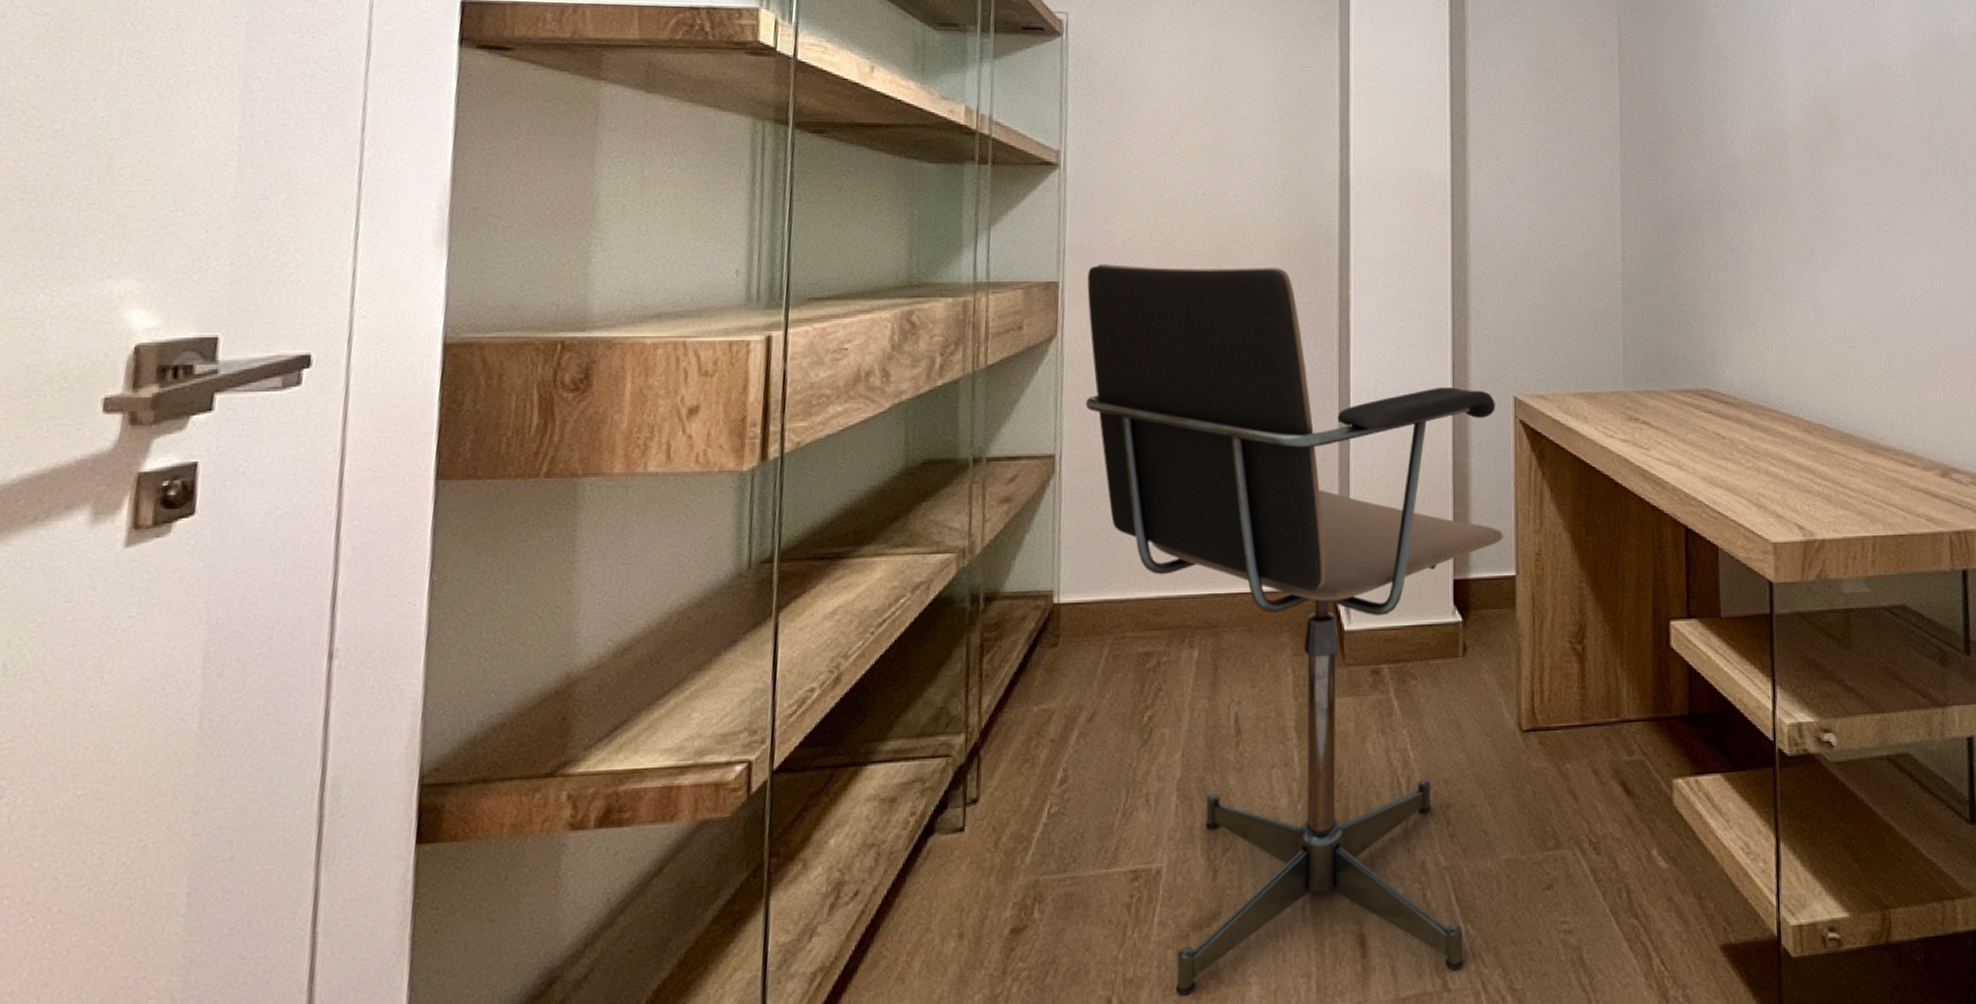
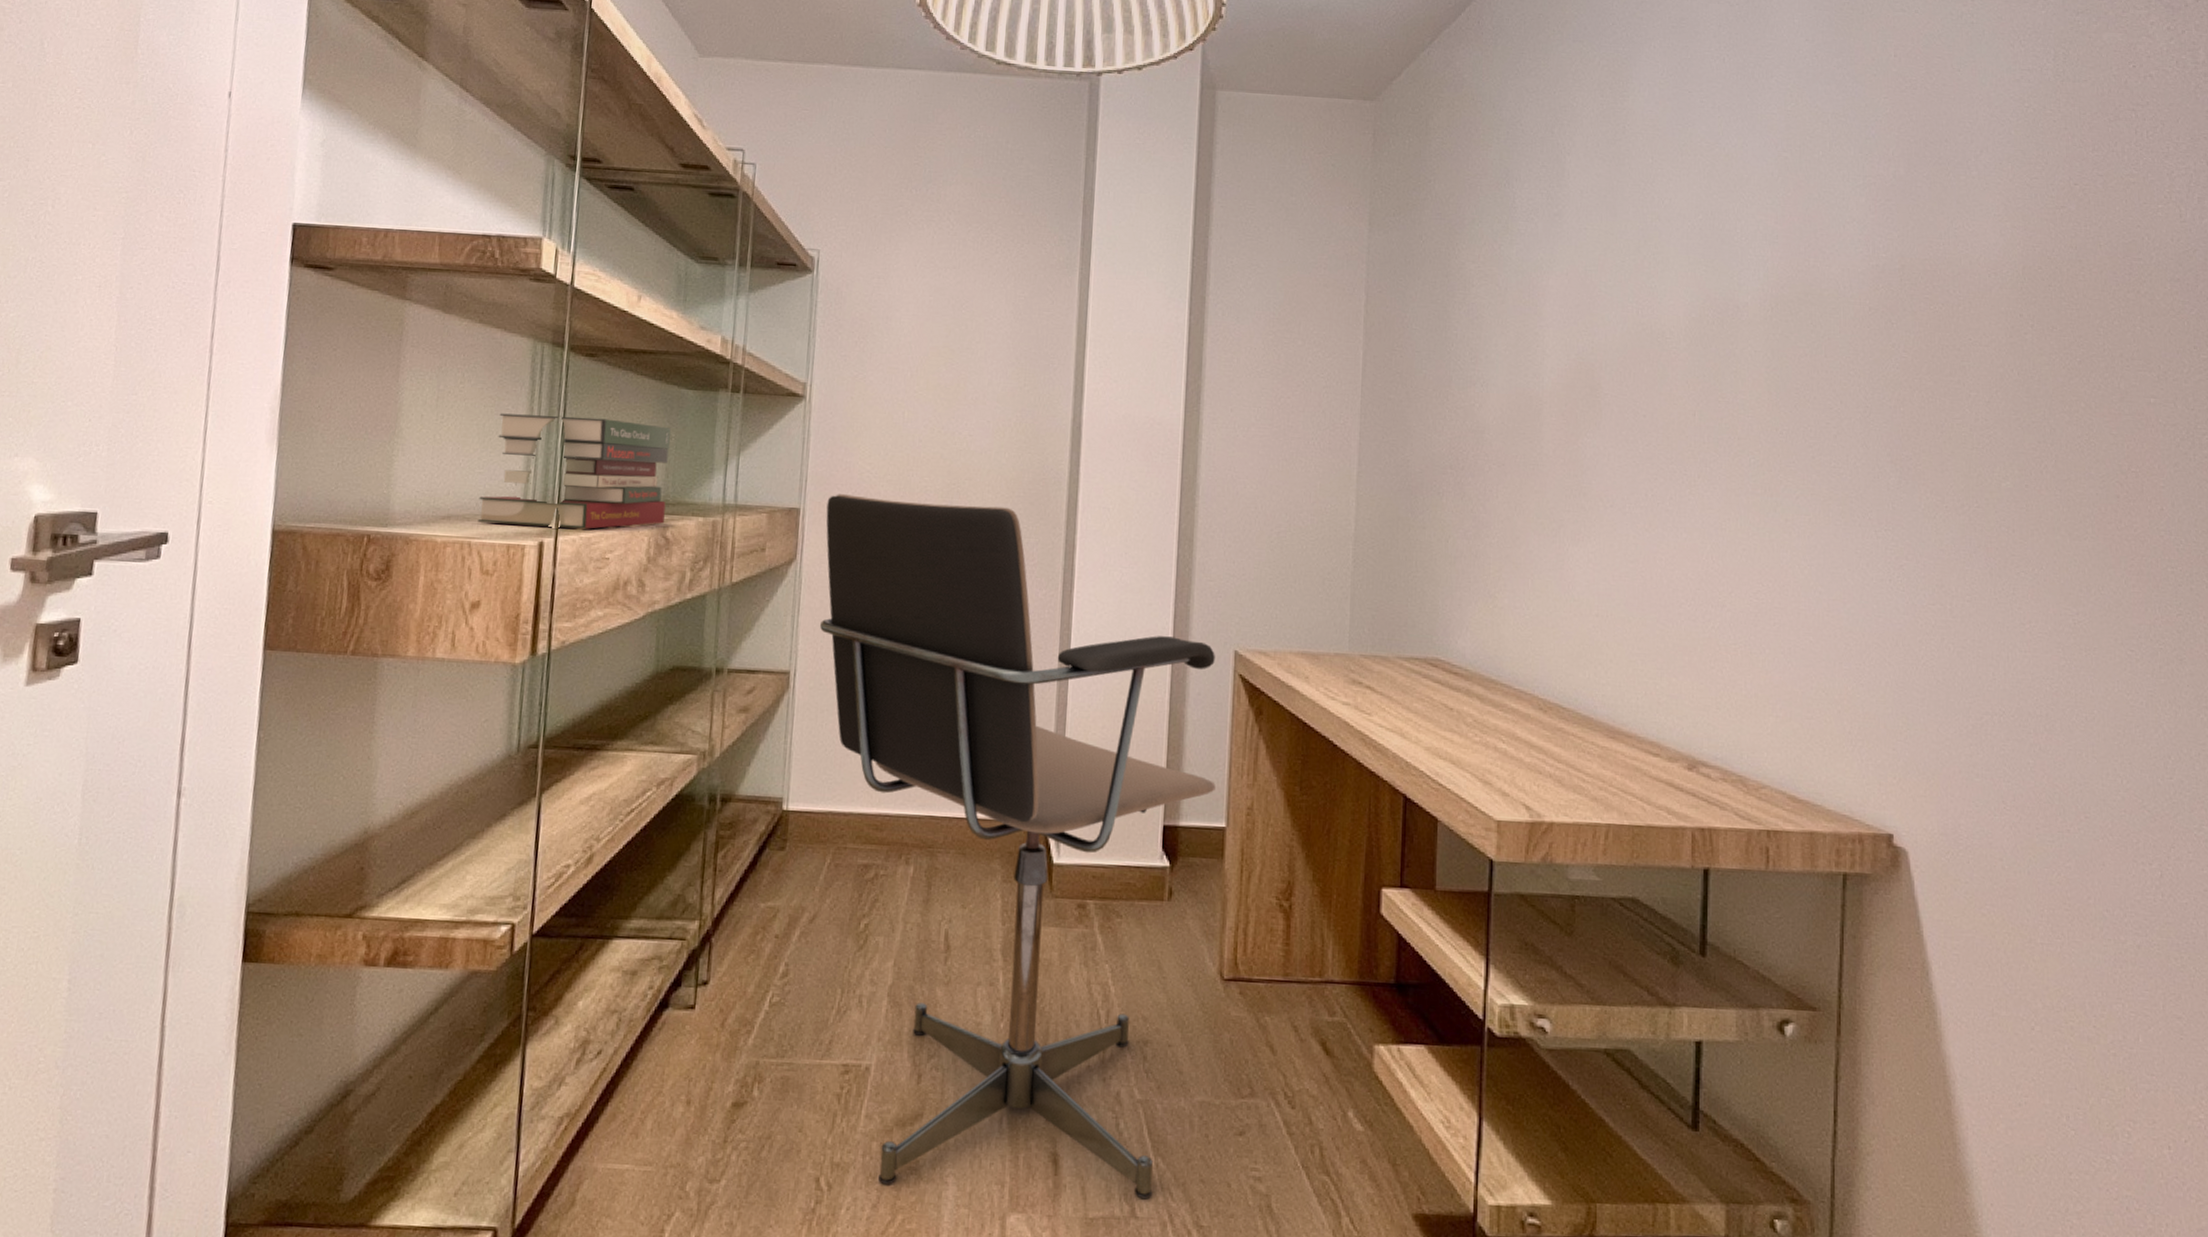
books: none [693,198,913,319] -> present [477,413,671,529]

